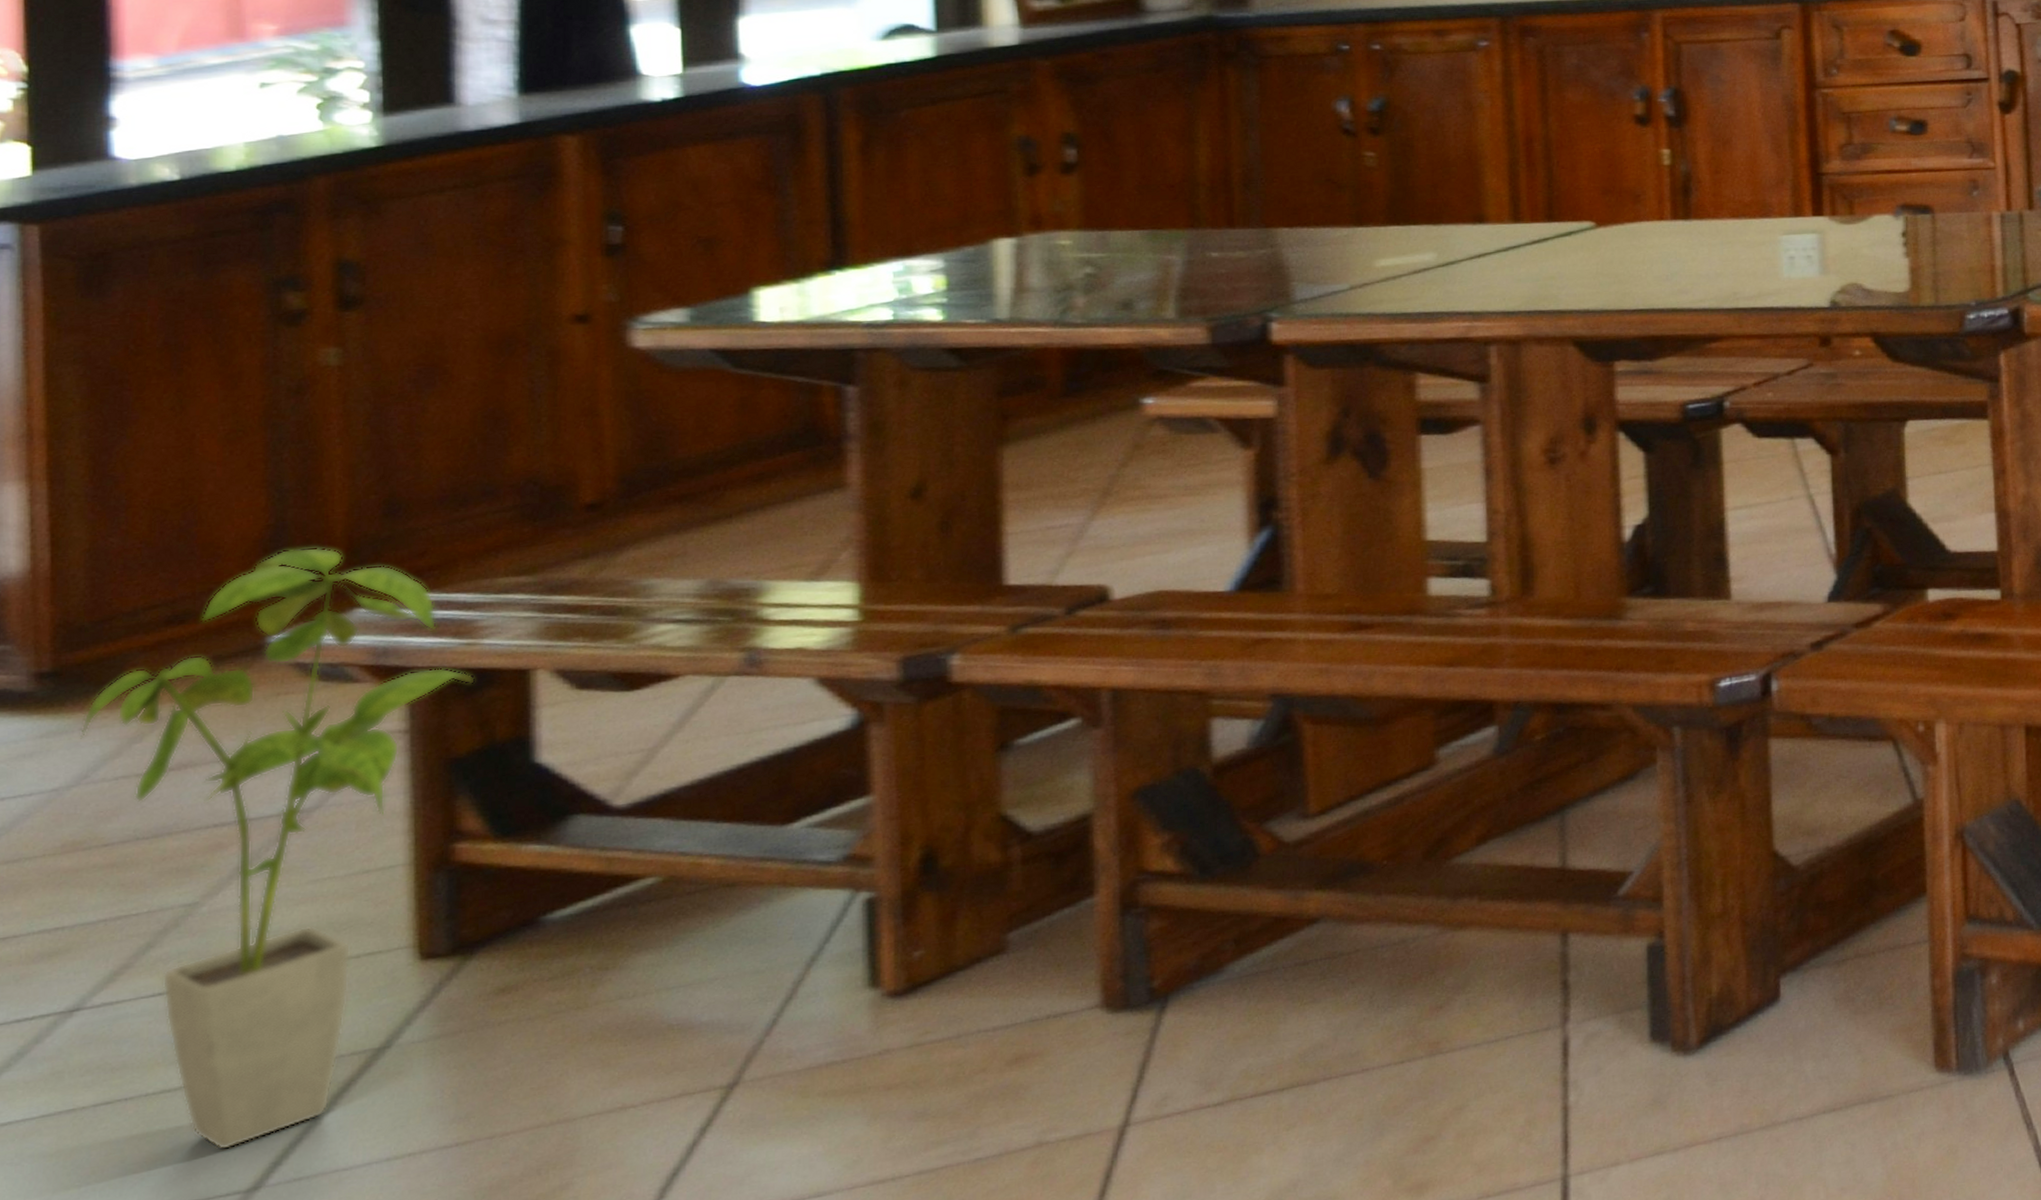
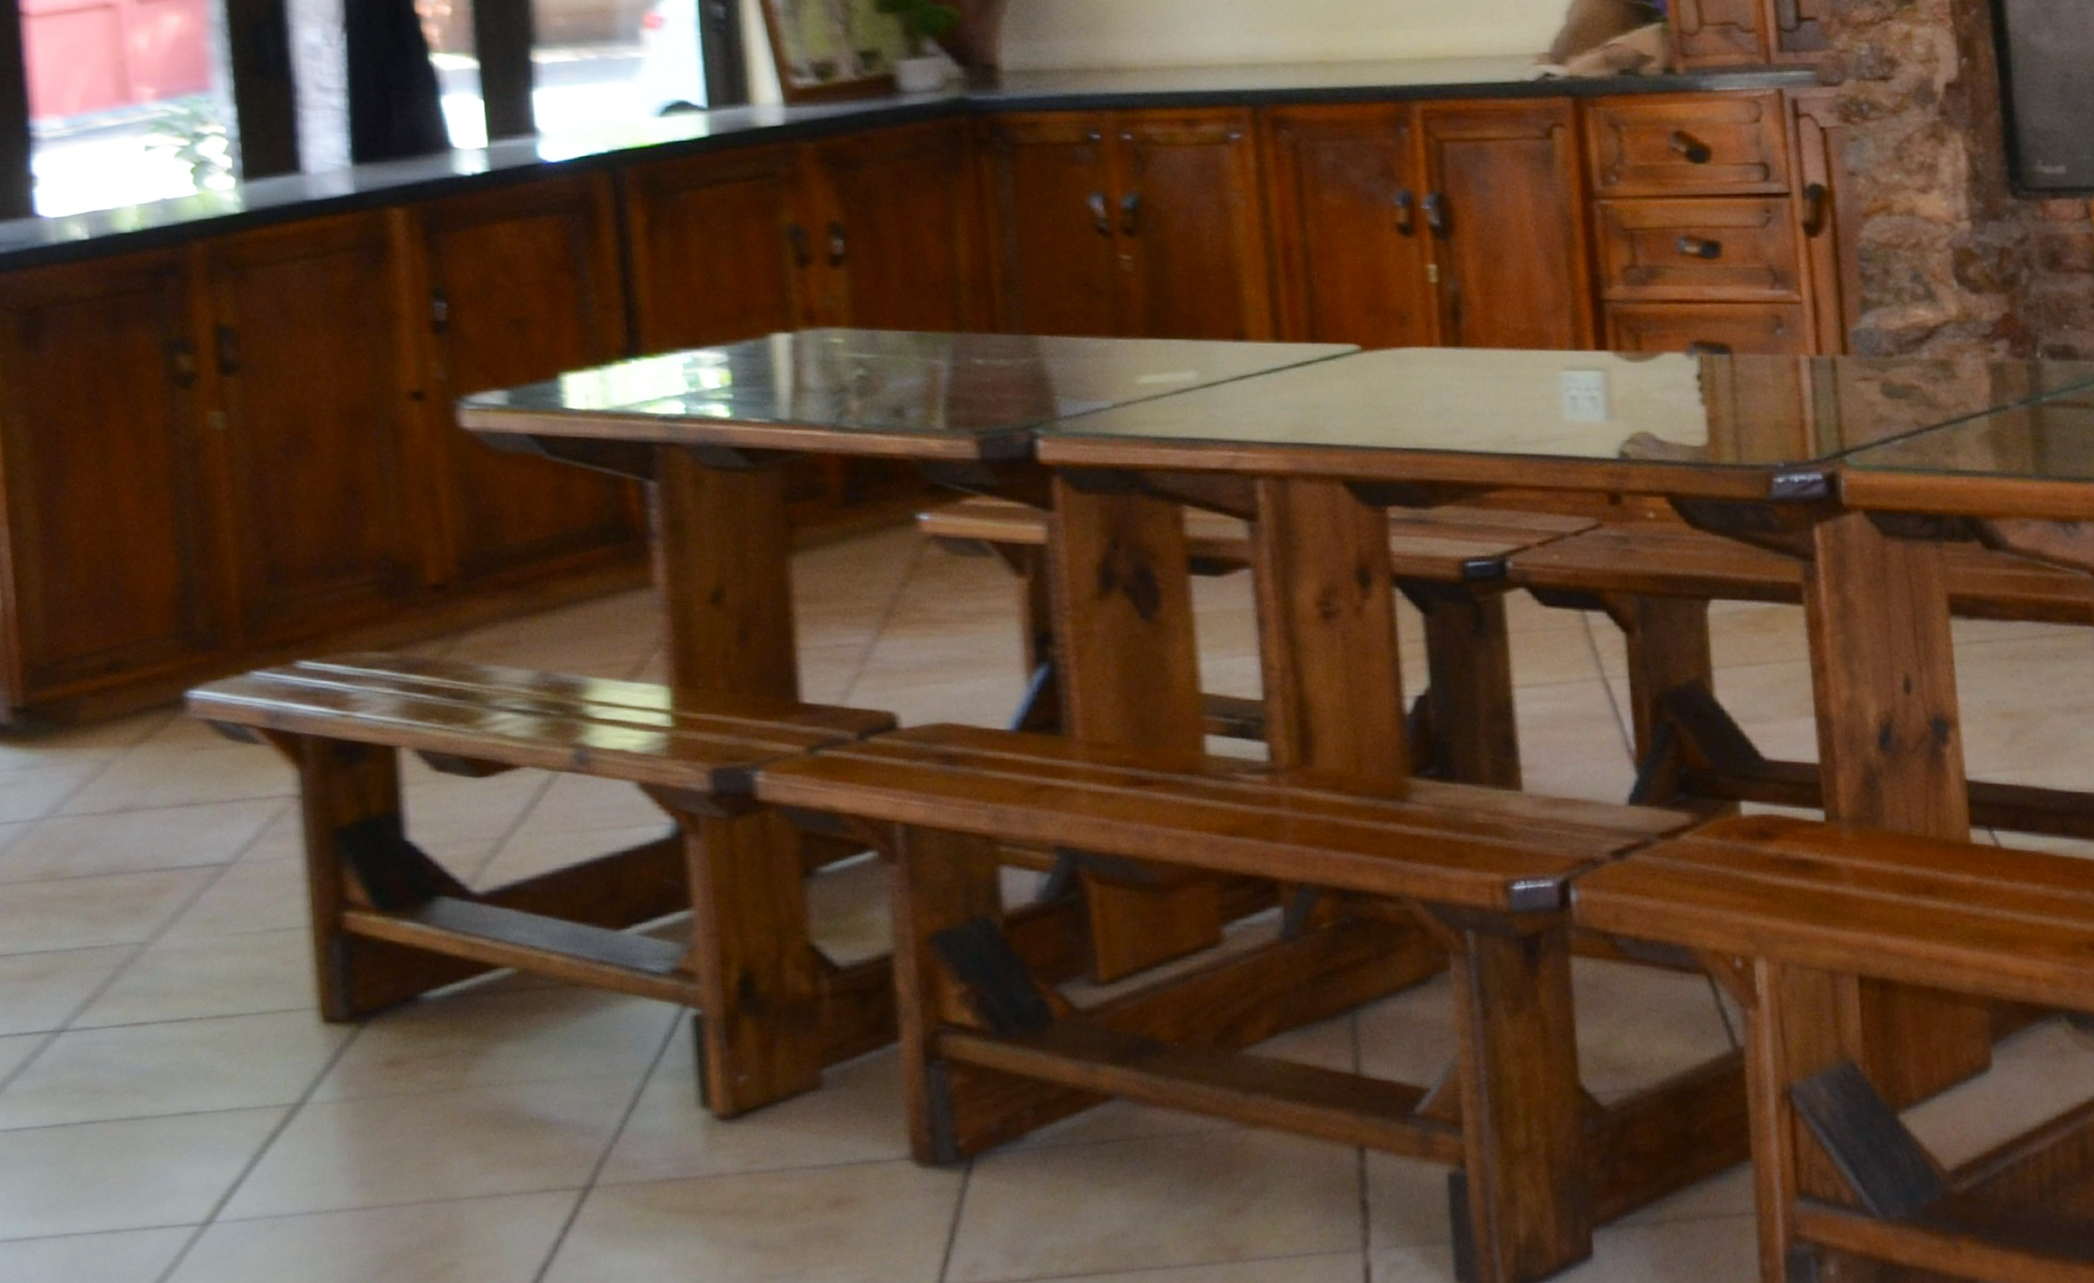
house plant: present [80,546,475,1151] -> none [48,607,351,1182]

